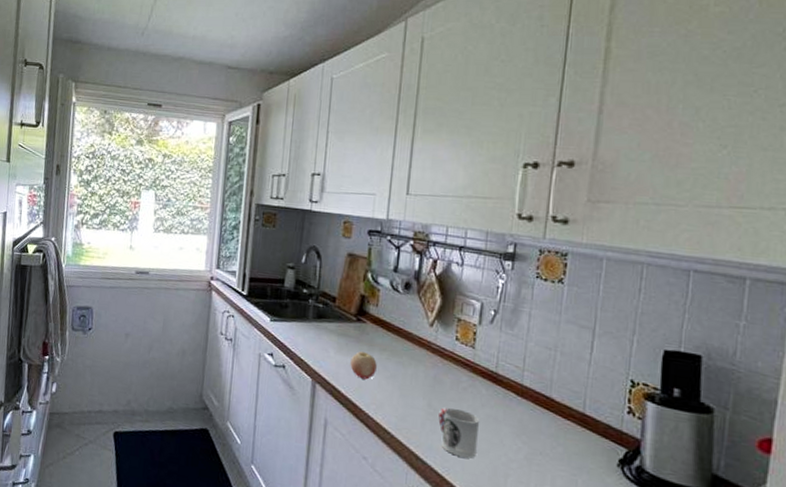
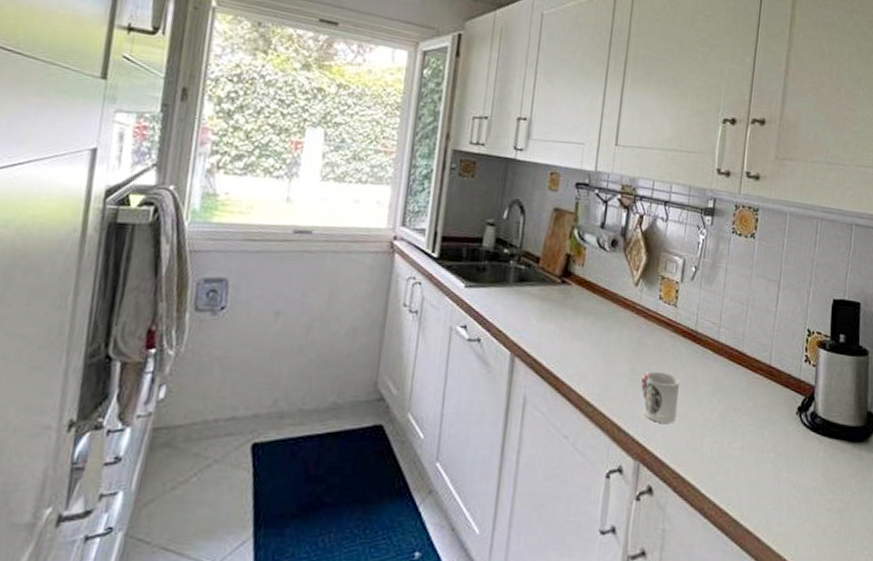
fruit: present [350,351,377,380] -> none [553,317,581,348]

